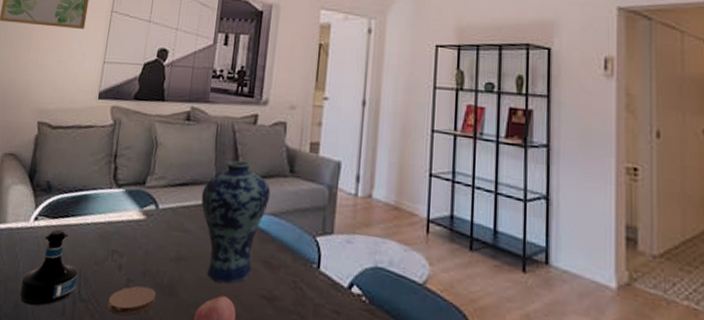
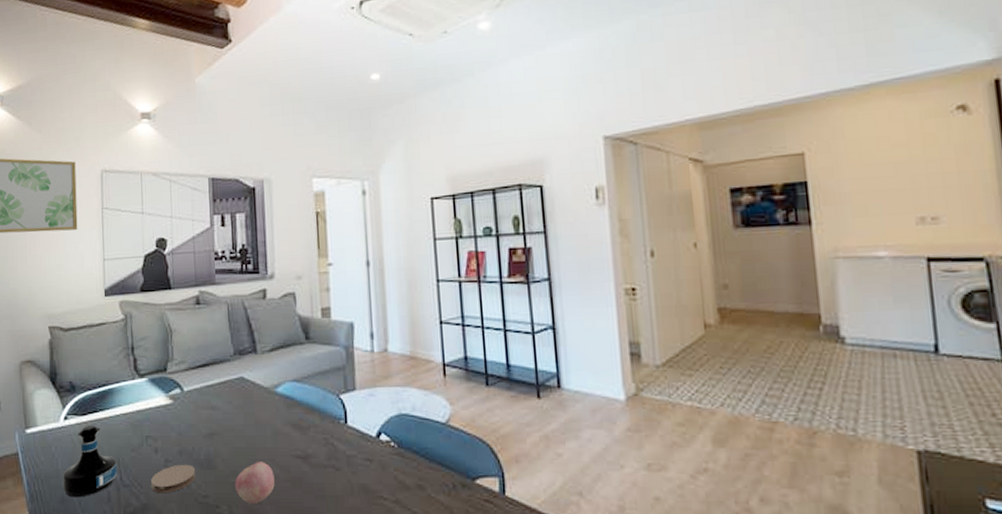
vase: present [201,160,271,284] -> none [223,335,290,450]

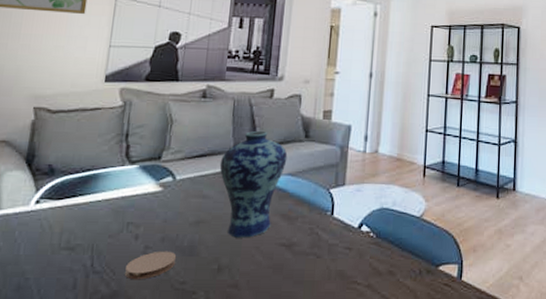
tequila bottle: present [62,425,117,498] -> none [20,209,90,285]
vase: none [223,335,290,450] -> present [219,130,288,238]
apple: present [235,462,275,504] -> none [215,249,257,289]

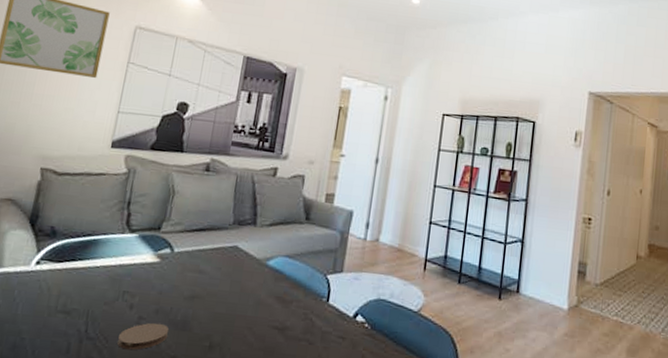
vase: present [219,130,288,238] -> none [218,208,287,318]

